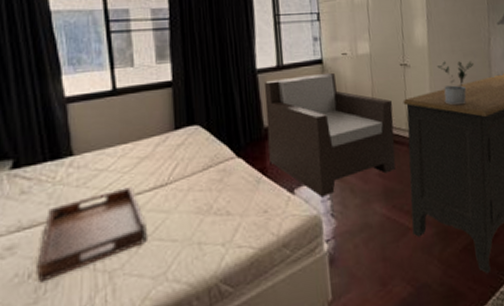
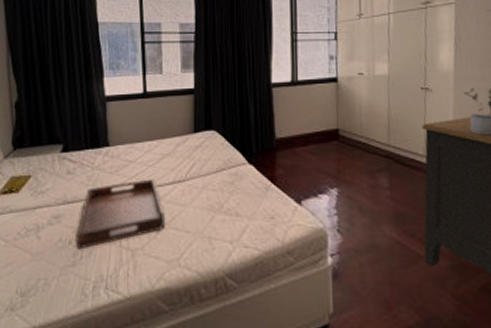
armchair: present [263,72,396,198] -> none [277,91,410,212]

